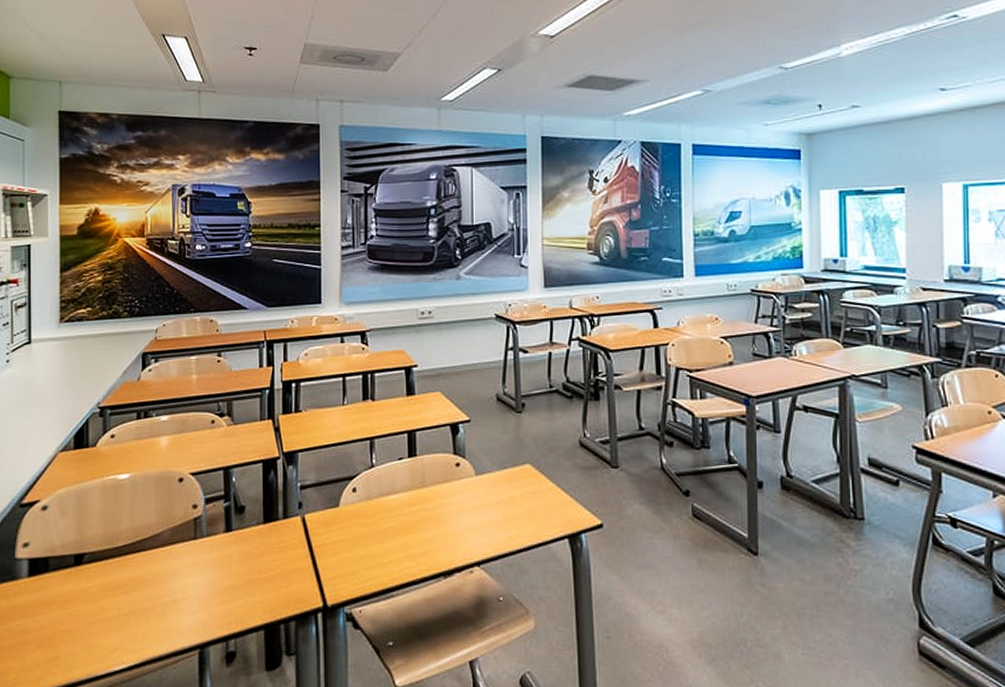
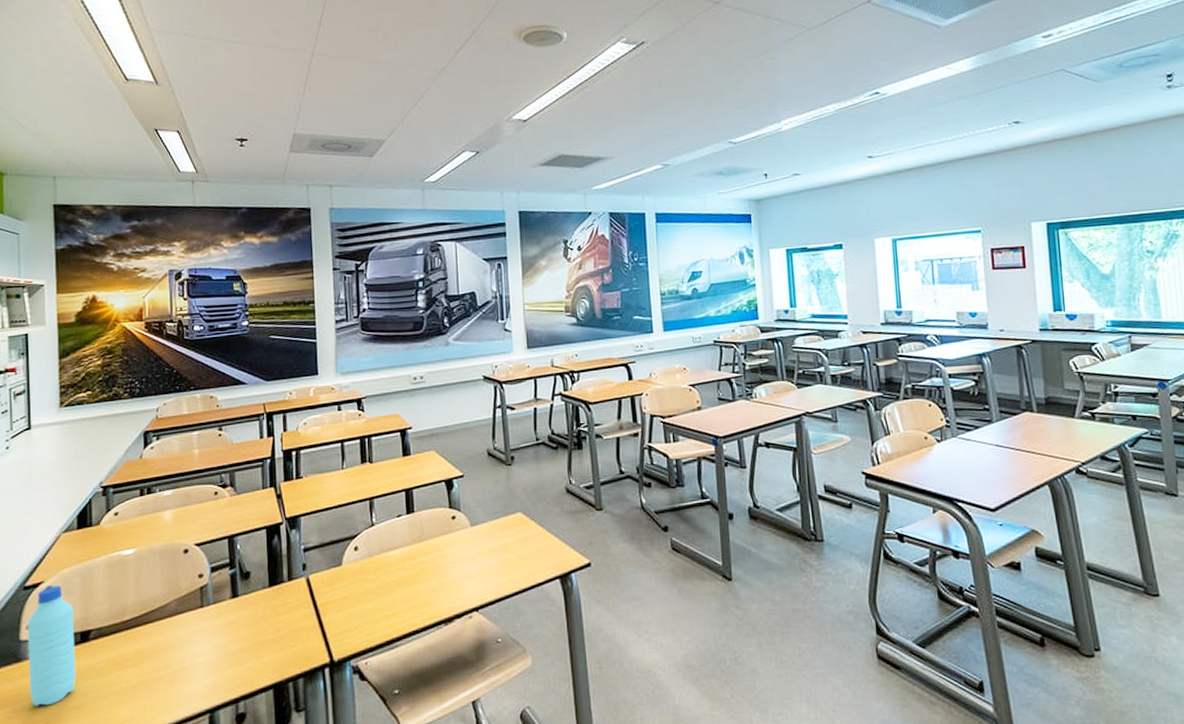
water bottle: none [22,505,69,627] -> present [27,585,76,706]

